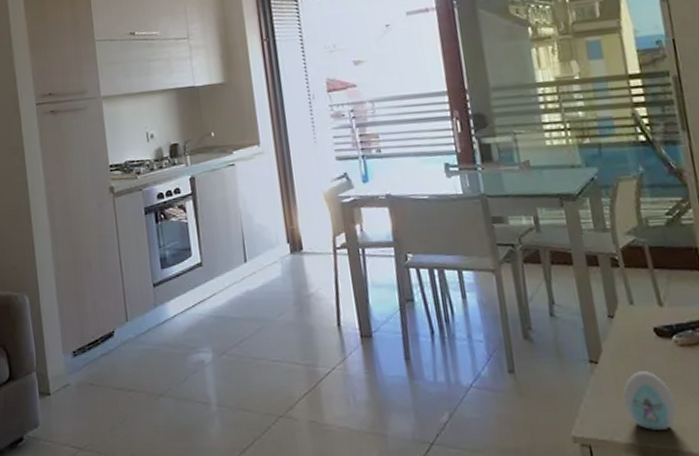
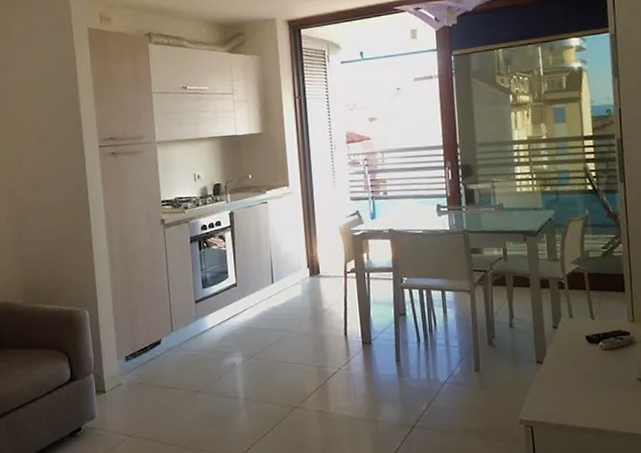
decorative egg: present [623,371,678,430] -> none [559,369,598,414]

